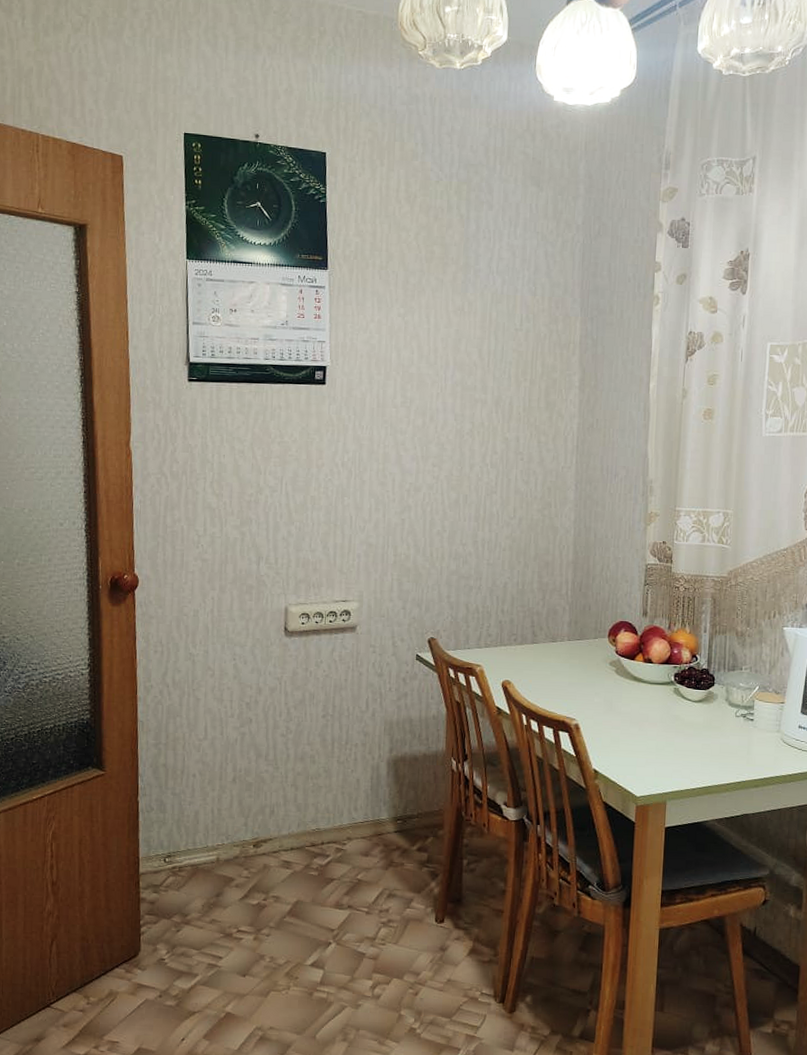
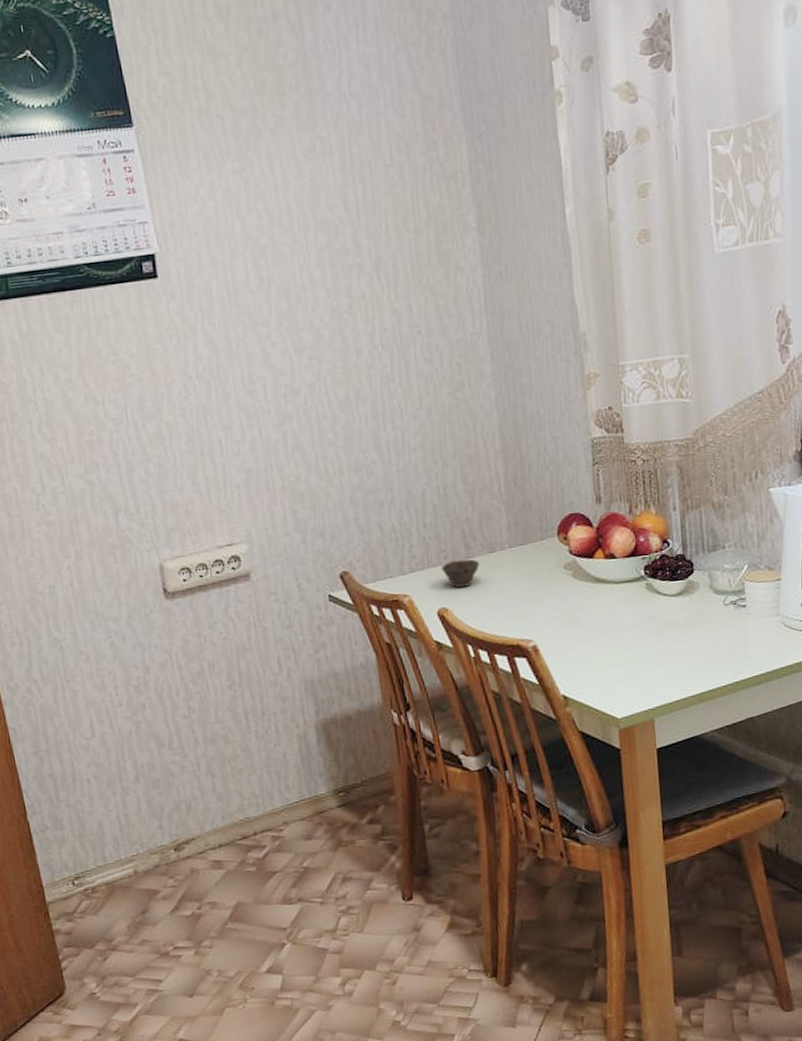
cup: none [511,643,543,666] -> present [441,559,480,588]

